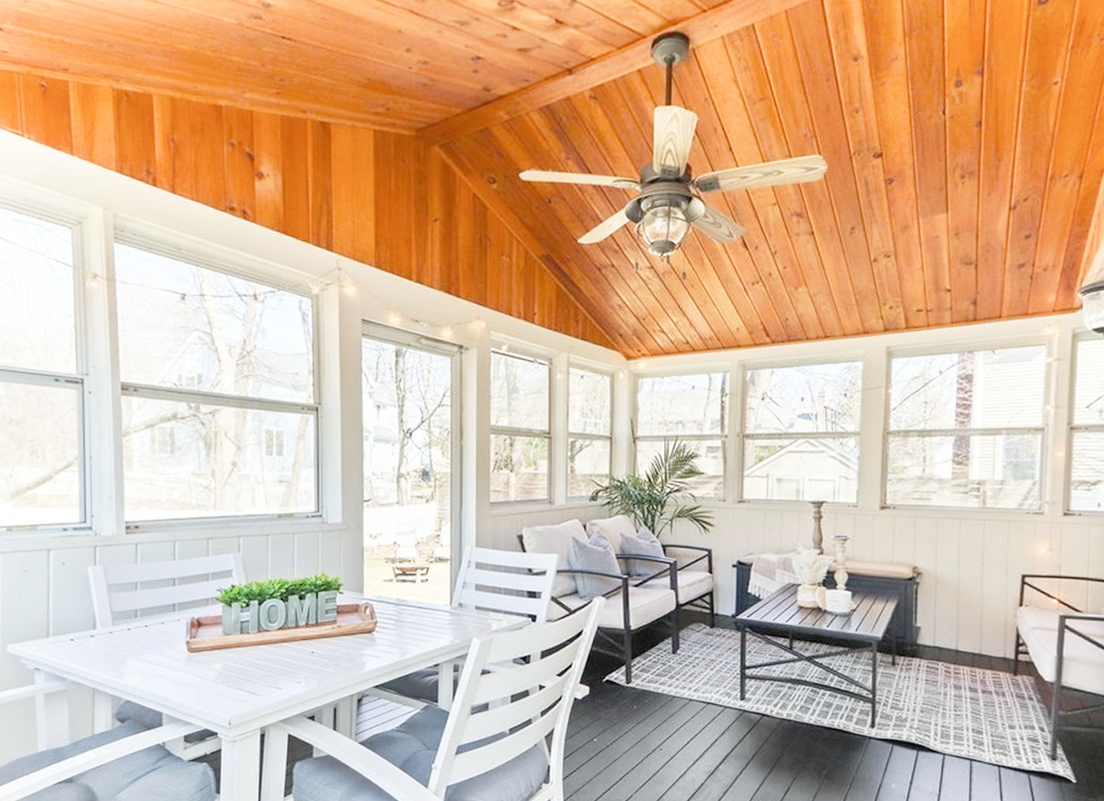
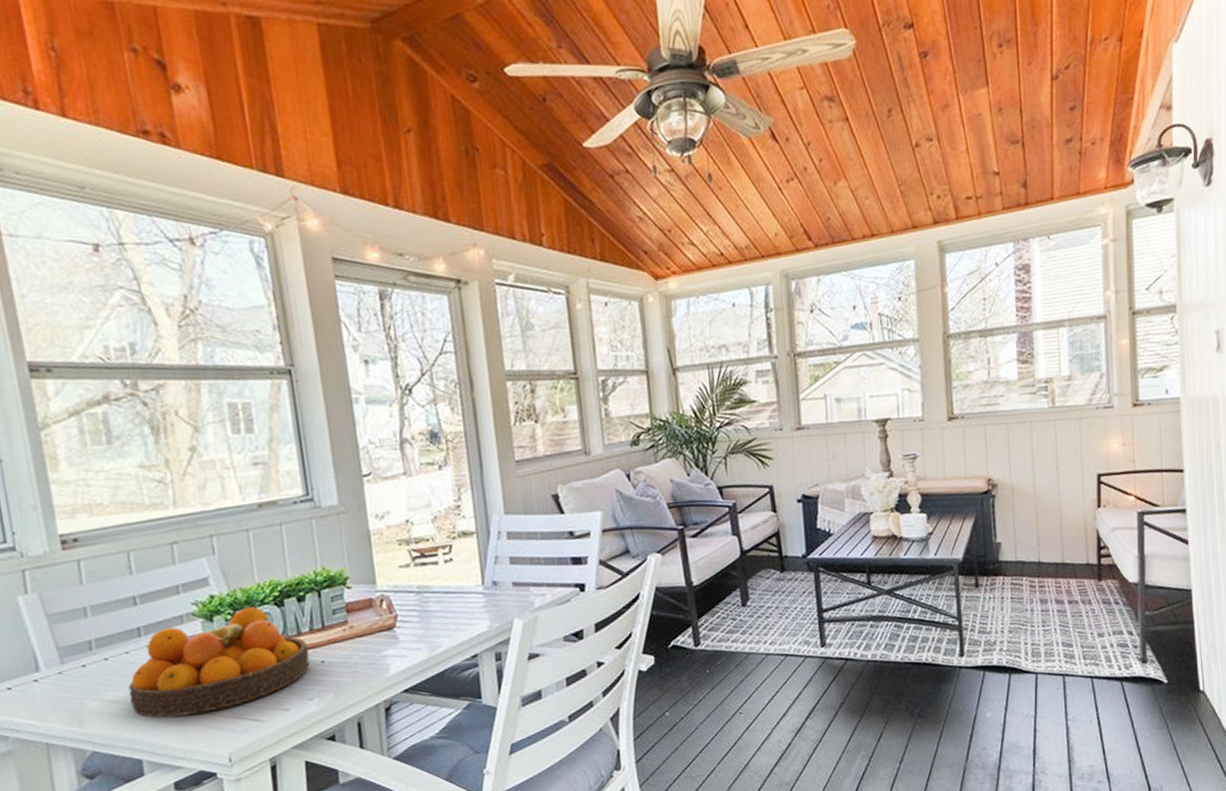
fruit bowl: none [159,599,303,681] -> present [128,607,310,718]

